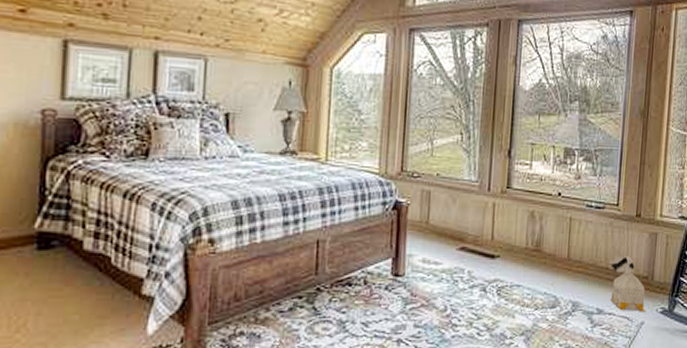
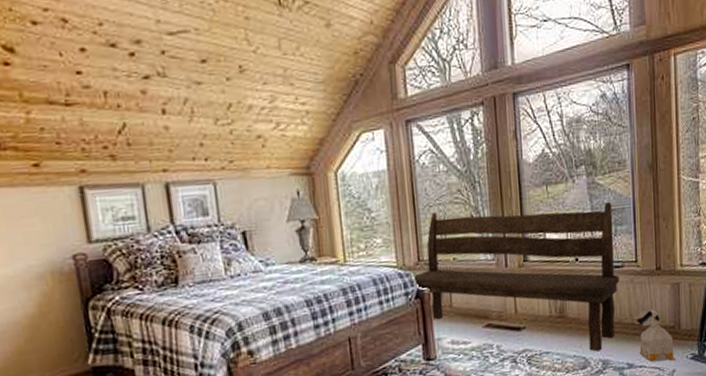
bench: none [392,125,601,292] -> present [412,201,620,352]

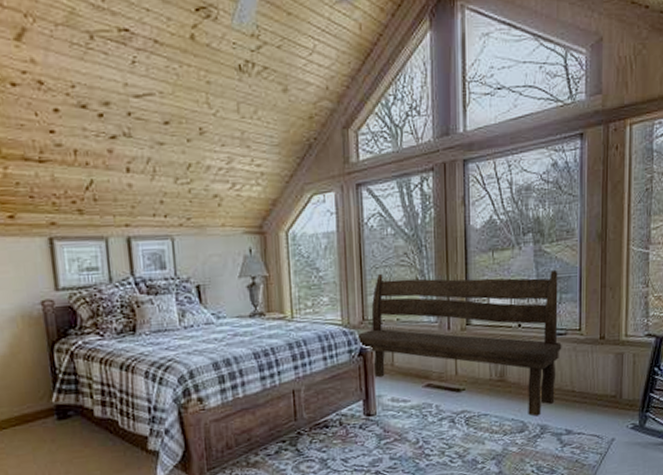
bag: present [633,309,676,362] -> none [574,377,615,430]

